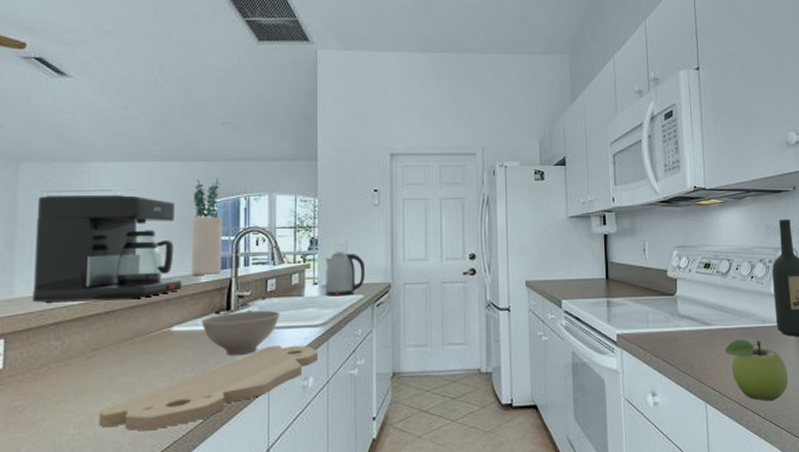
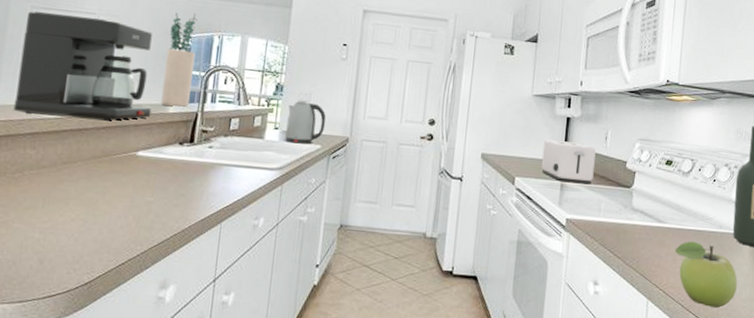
cutting board: present [98,346,319,431] -> none [62,182,272,246]
bowl: present [201,310,280,355] -> none [165,145,240,187]
toaster: none [584,258,637,299] -> present [541,139,596,185]

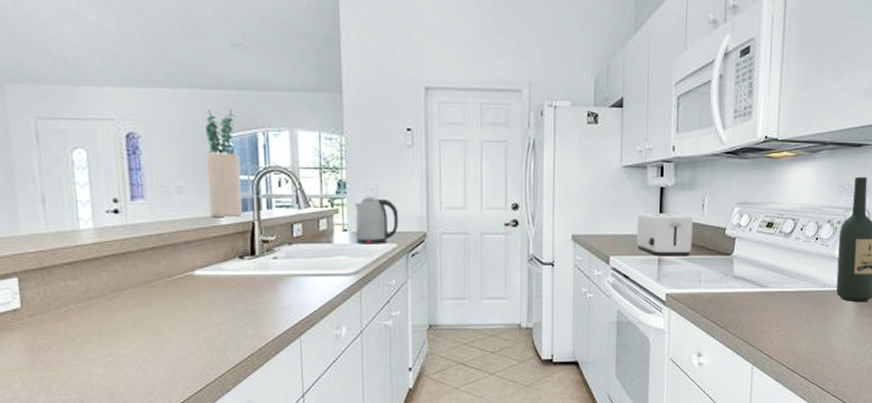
coffee maker: present [13,11,152,121] -> none [31,122,201,241]
fruit: present [675,241,737,308] -> none [779,303,841,365]

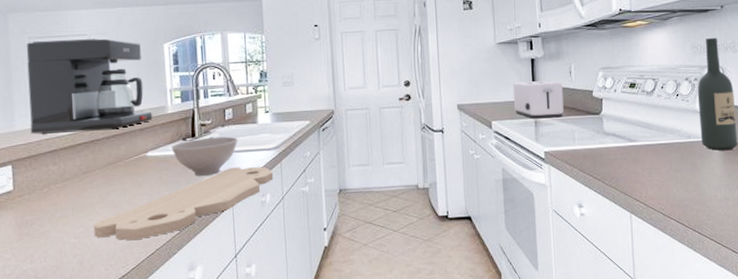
coffee maker: none [31,122,201,241] -> present [26,38,153,135]
cutting board: none [126,294,351,374] -> present [93,167,274,241]
vase: present [206,109,242,218] -> none [156,20,185,108]
bowl: none [224,256,309,302] -> present [171,136,238,176]
kettle: present [355,196,399,244] -> none [275,82,311,123]

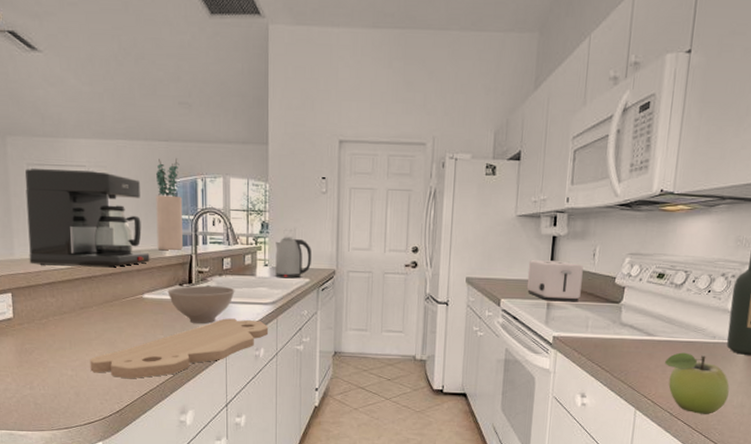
vase: none [156,20,185,108] -> present [156,158,183,251]
kettle: none [275,82,311,123] -> present [275,236,312,279]
fruit: none [650,154,712,212] -> present [665,352,730,414]

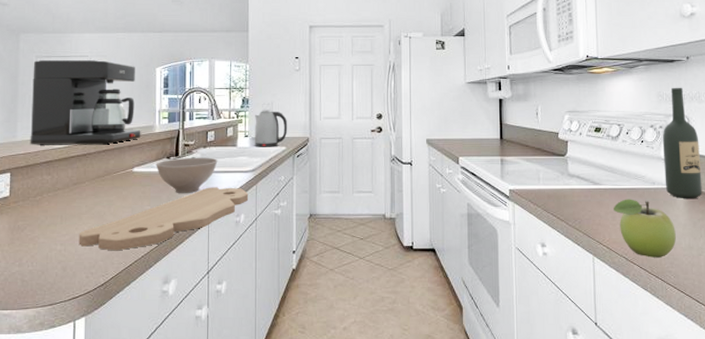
vase: present [156,158,183,251] -> none [148,46,173,127]
toaster: present [526,260,583,302] -> none [480,121,529,157]

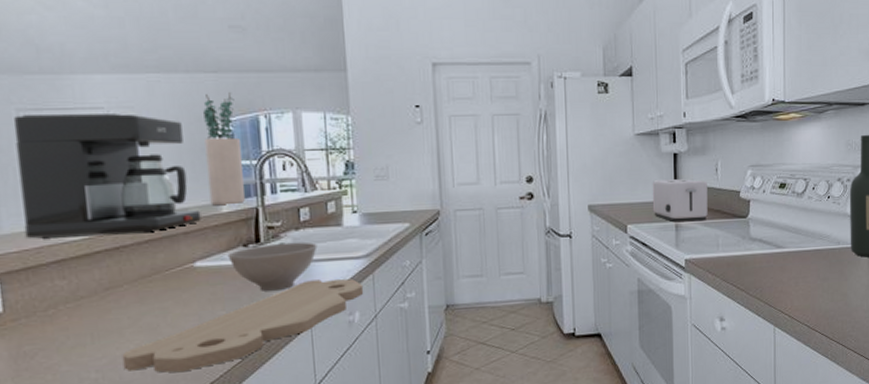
vase: none [148,46,173,127] -> present [203,92,245,206]
kettle: present [255,109,288,147] -> none [364,176,411,226]
toaster: none [480,121,529,157] -> present [652,179,708,223]
fruit: present [614,199,676,258] -> none [797,261,858,323]

